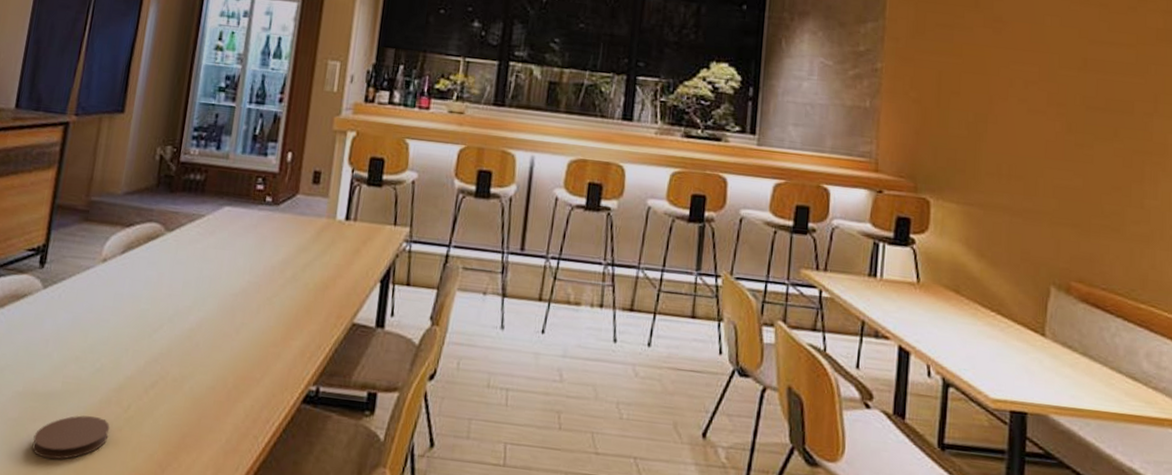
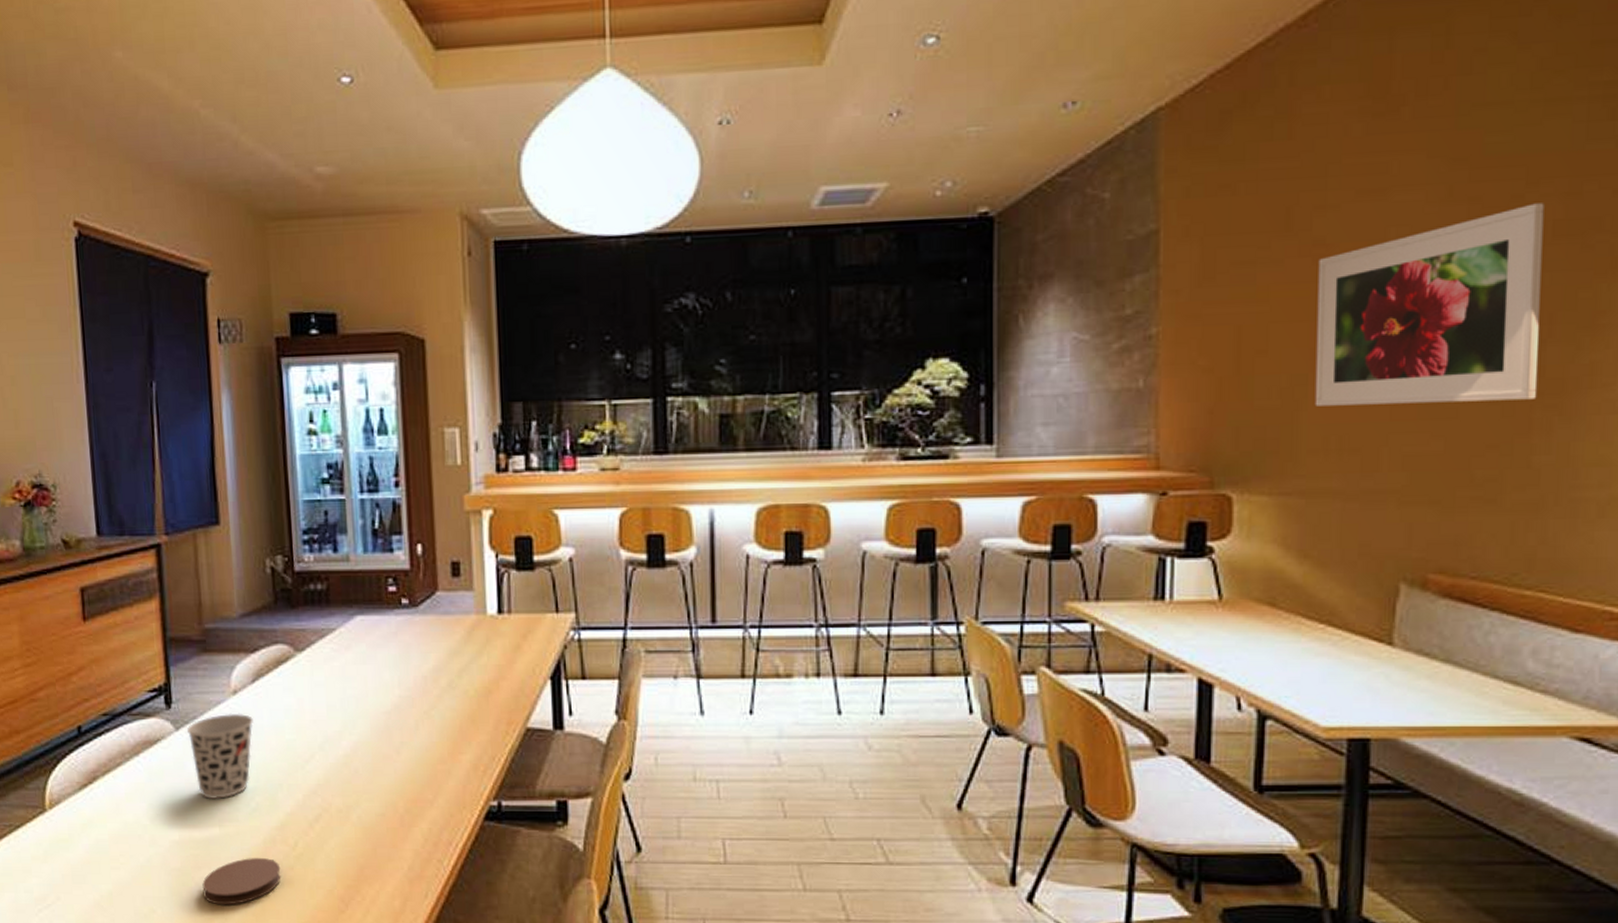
cup: none [52,278,115,357] -> present [187,713,253,800]
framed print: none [992,14,1150,157] -> present [1315,203,1544,406]

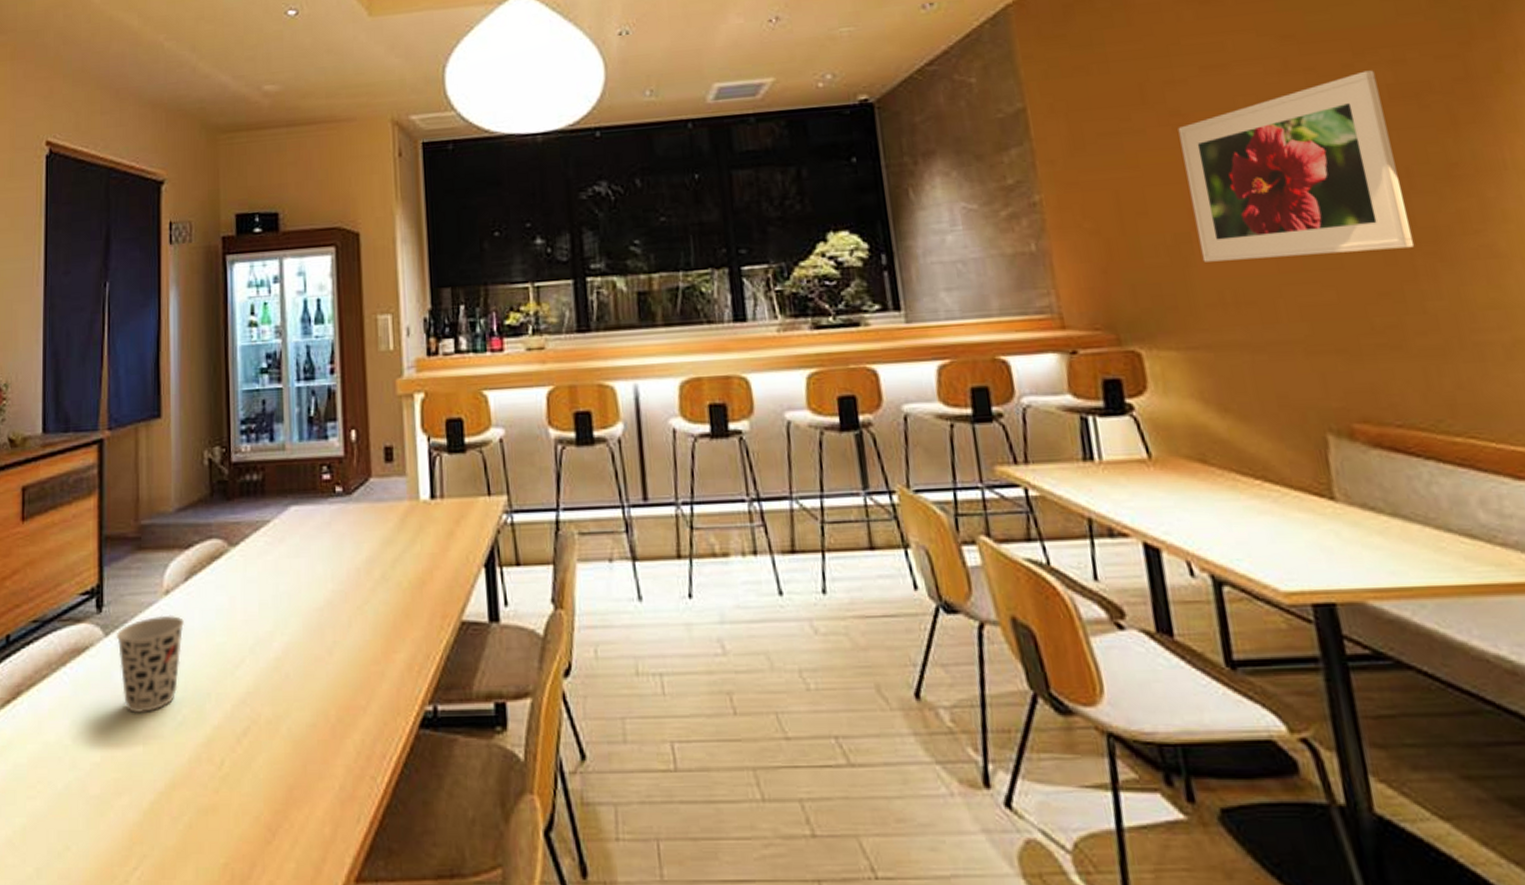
coaster: present [202,857,281,905] -> none [122,779,205,839]

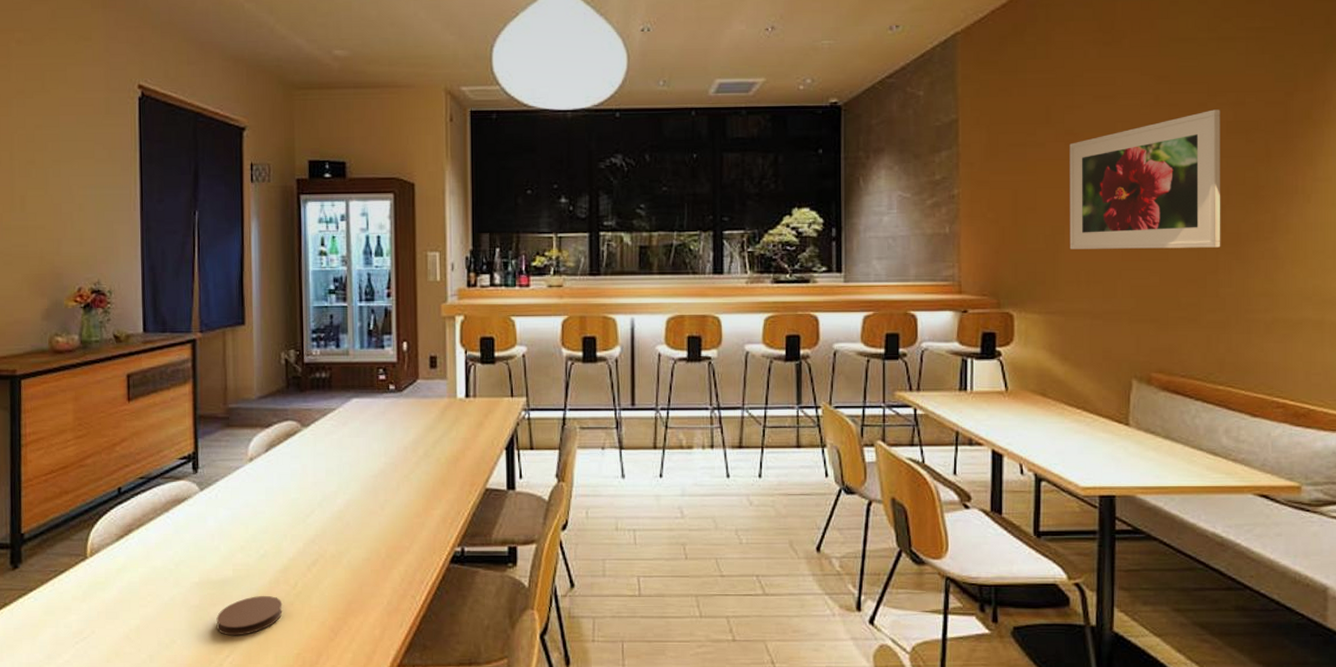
cup: present [117,615,184,714] -> none [210,476,265,548]
coaster: none [122,779,205,839] -> present [216,595,283,636]

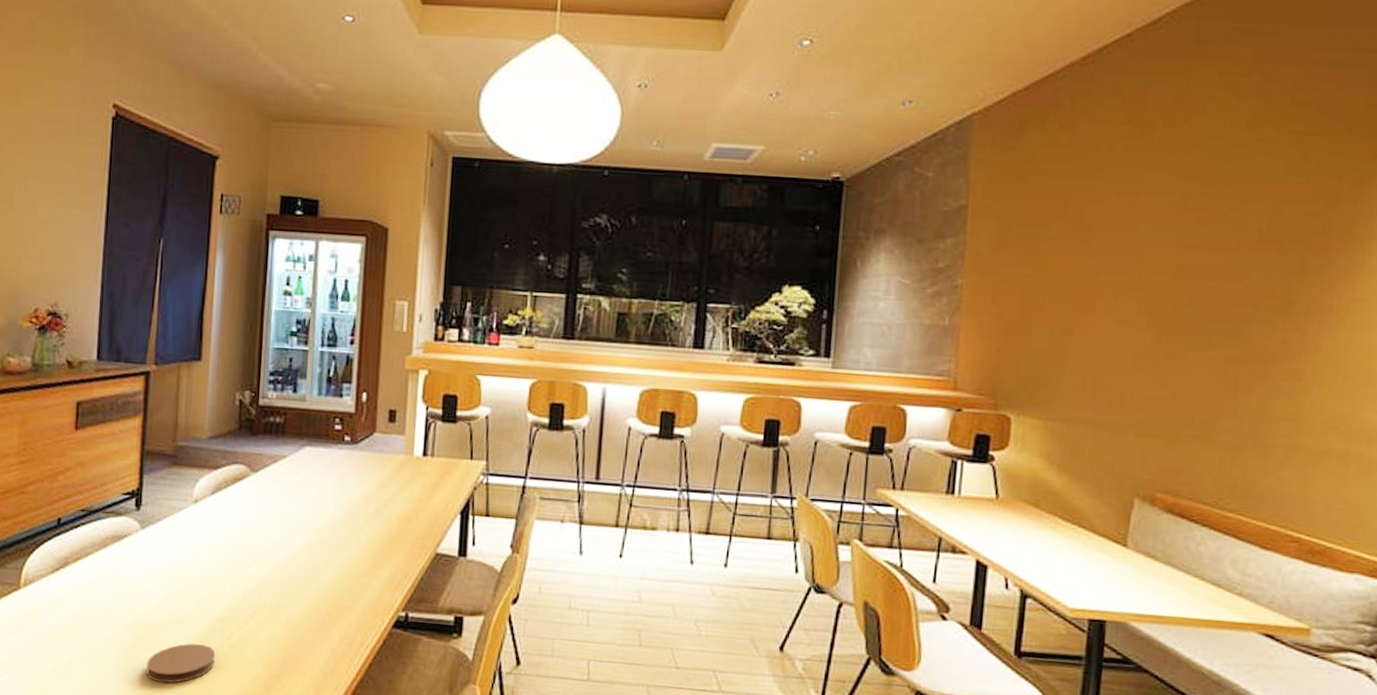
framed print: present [1069,109,1221,249] -> none [1077,216,1254,365]

